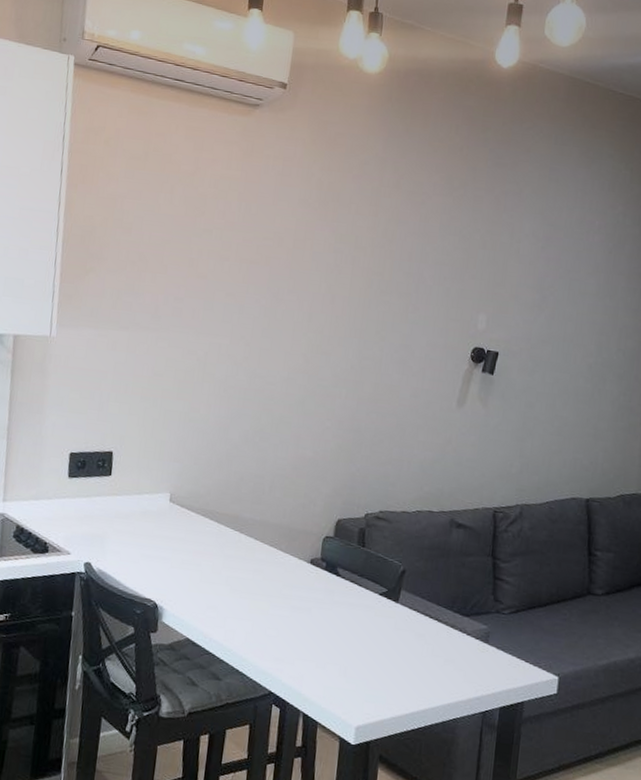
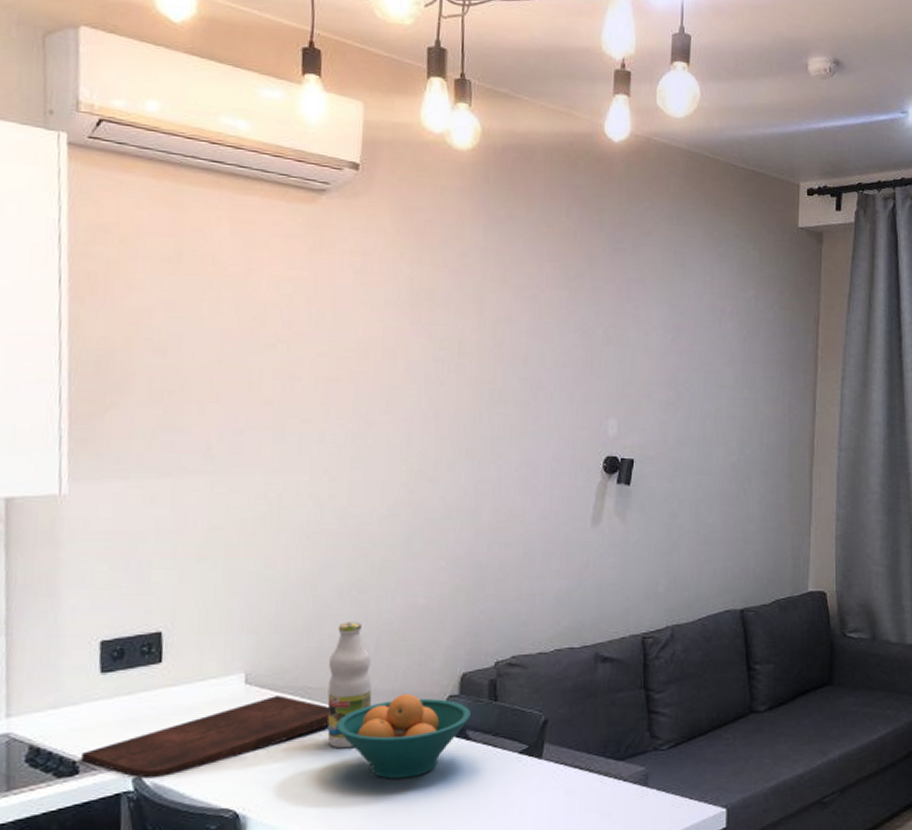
cutting board: none [51,515,231,566] -> present [81,696,330,779]
bottle: none [227,462,266,567] -> present [327,622,372,749]
fruit bowl: none [235,529,342,600] -> present [336,693,470,779]

